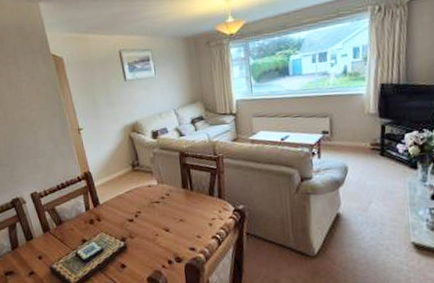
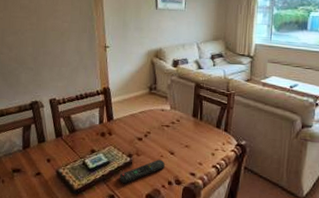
remote control: none [116,238,162,270] -> present [119,159,165,184]

